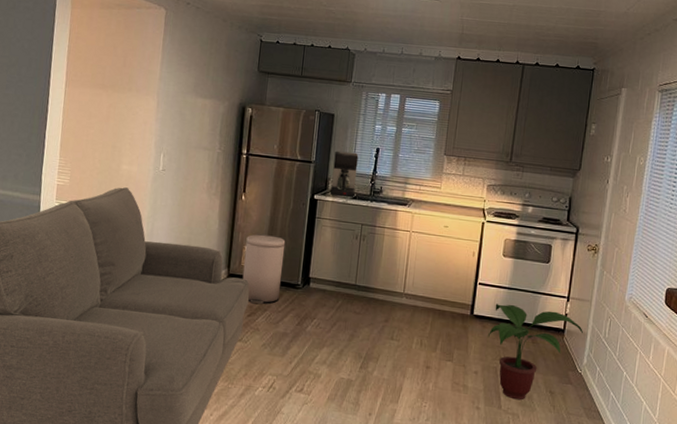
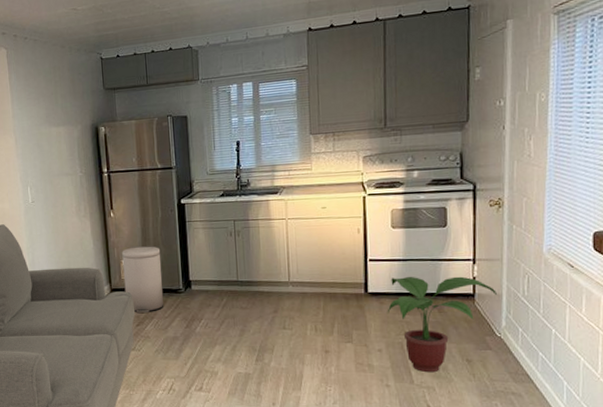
coffee maker: present [331,151,359,197] -> none [194,150,223,196]

